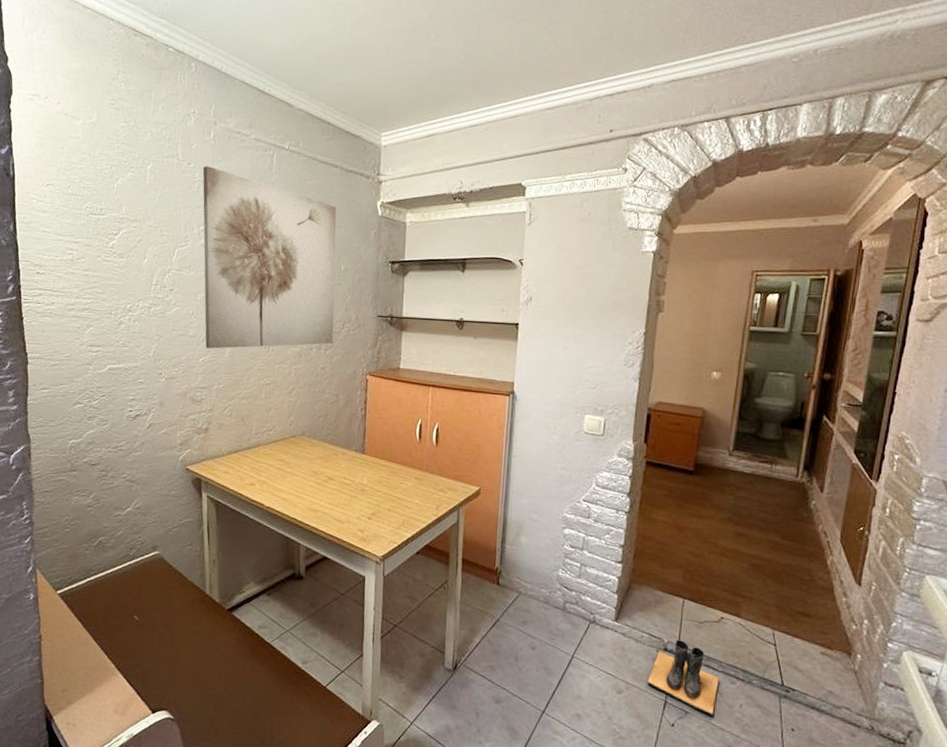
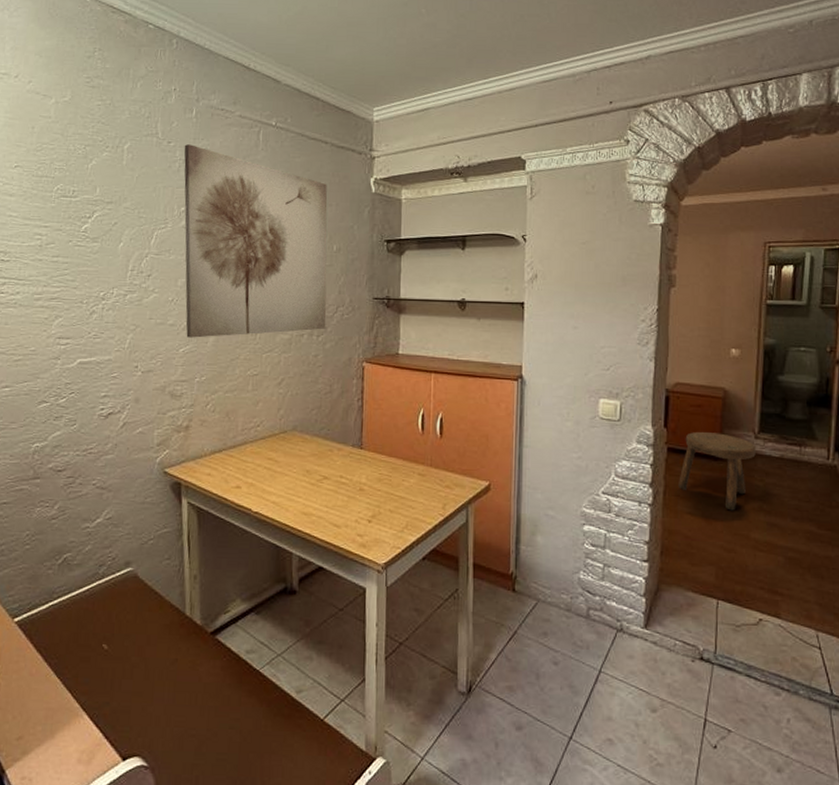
boots: present [647,640,719,715] -> none [684,647,762,733]
stool: none [654,447,729,521] -> present [679,431,756,511]

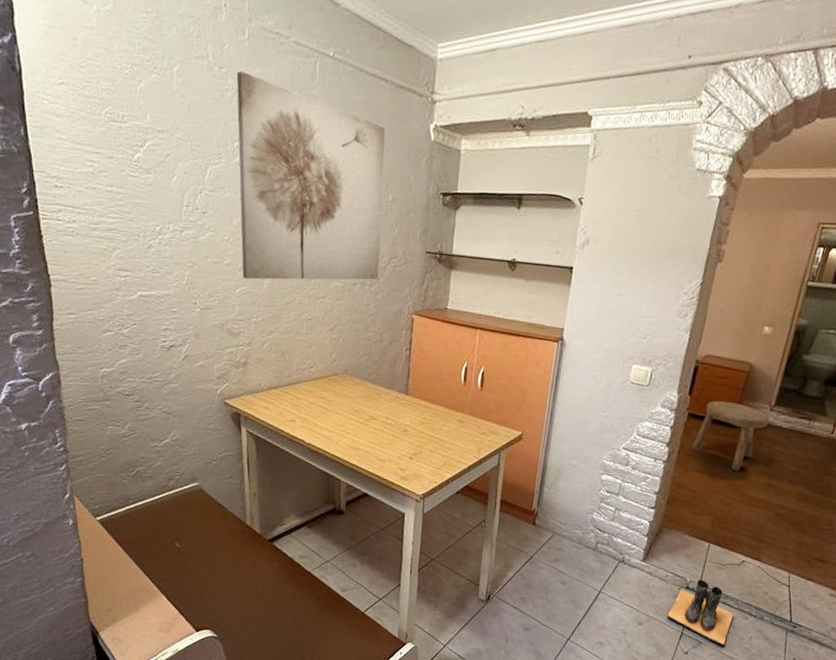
boots: none [684,647,762,733] -> present [667,579,734,646]

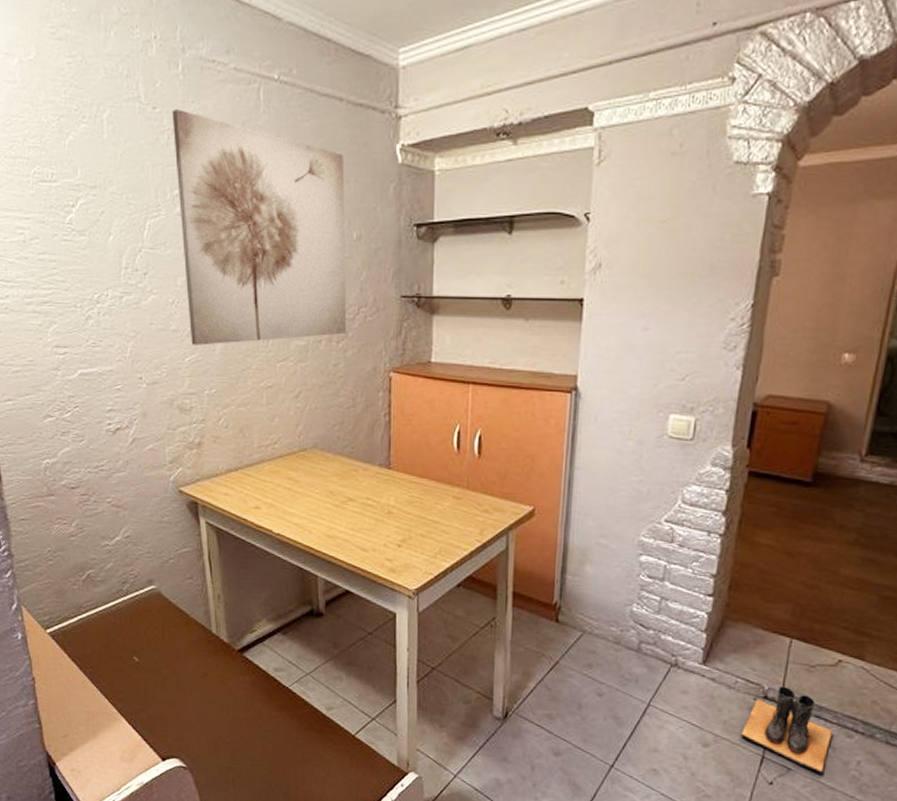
stool: present [692,400,769,472] -> none [758,453,860,544]

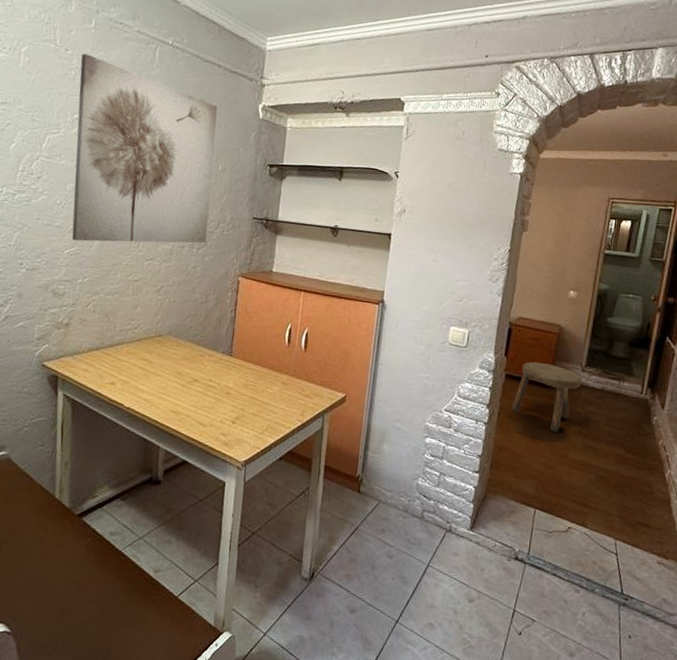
boots: present [741,686,833,773] -> none [498,549,565,624]
stool: none [758,453,860,544] -> present [512,361,582,433]

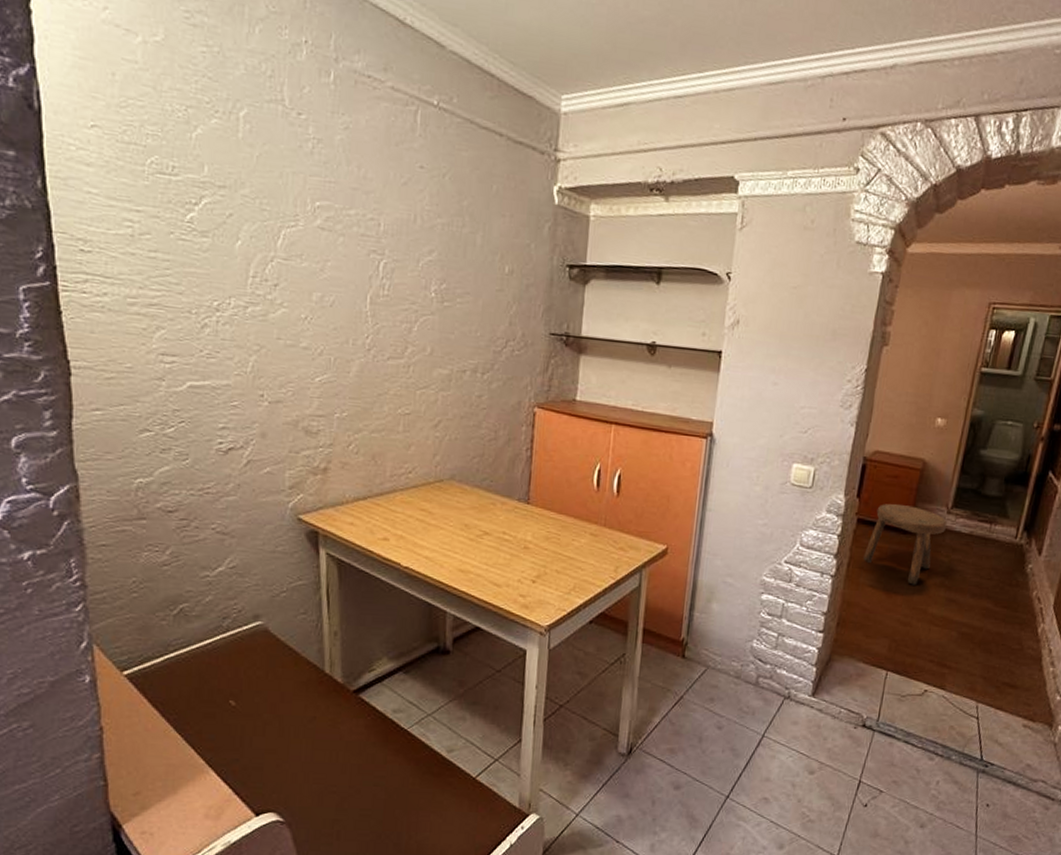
wall art: present [71,53,218,244] -> none [318,119,500,367]

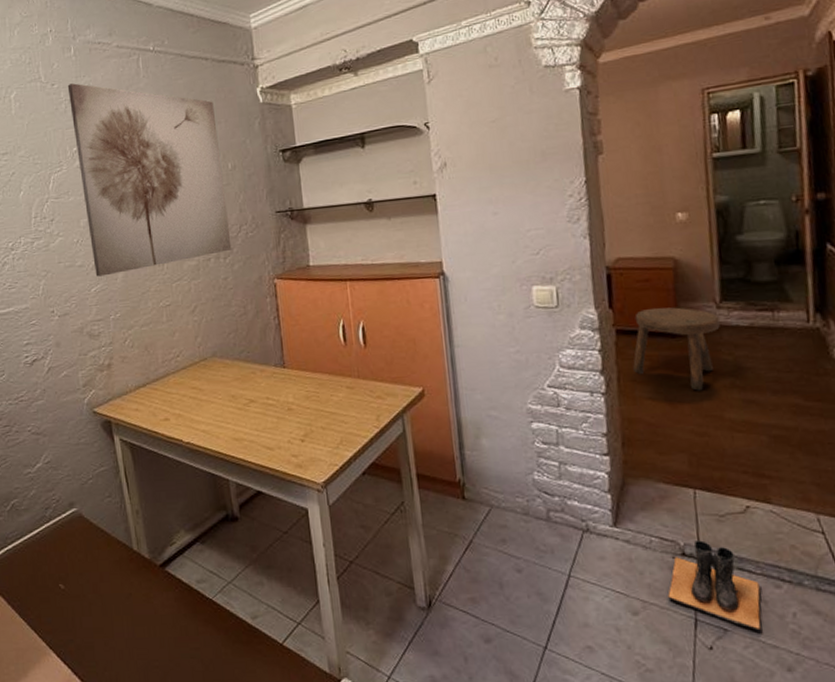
wall art: none [318,119,500,367] -> present [67,83,232,277]
boots: none [842,715,918,794] -> present [668,540,762,631]

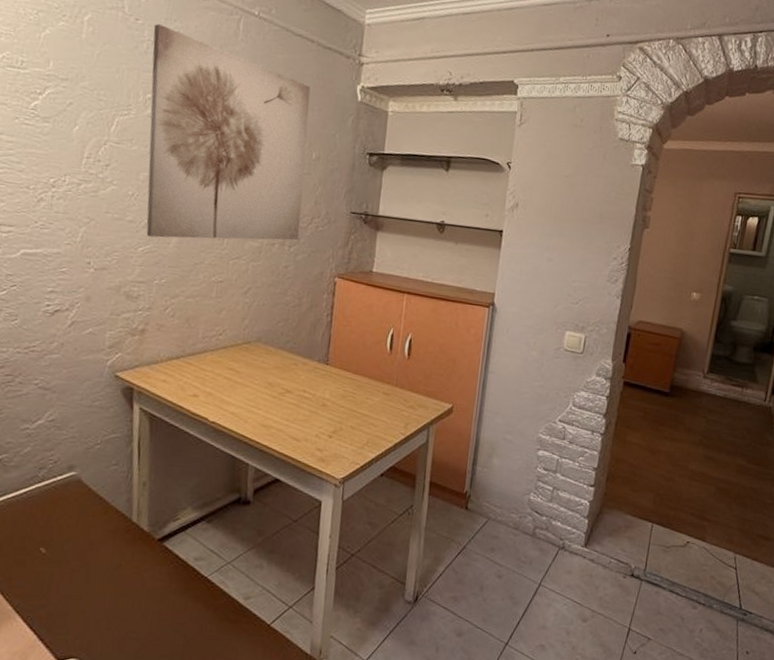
stool: present [633,307,720,391] -> none [630,368,703,444]
boots: present [668,540,762,631] -> none [613,565,682,641]

